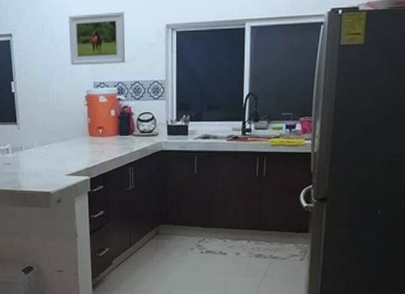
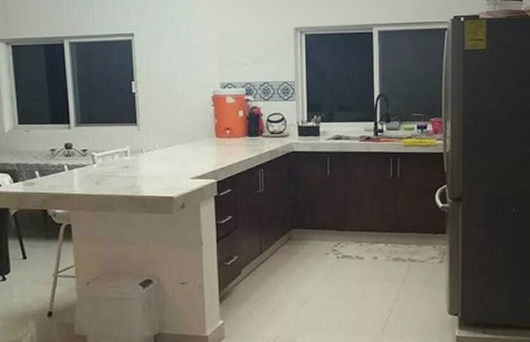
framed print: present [68,11,126,66] -> none [194,14,254,66]

